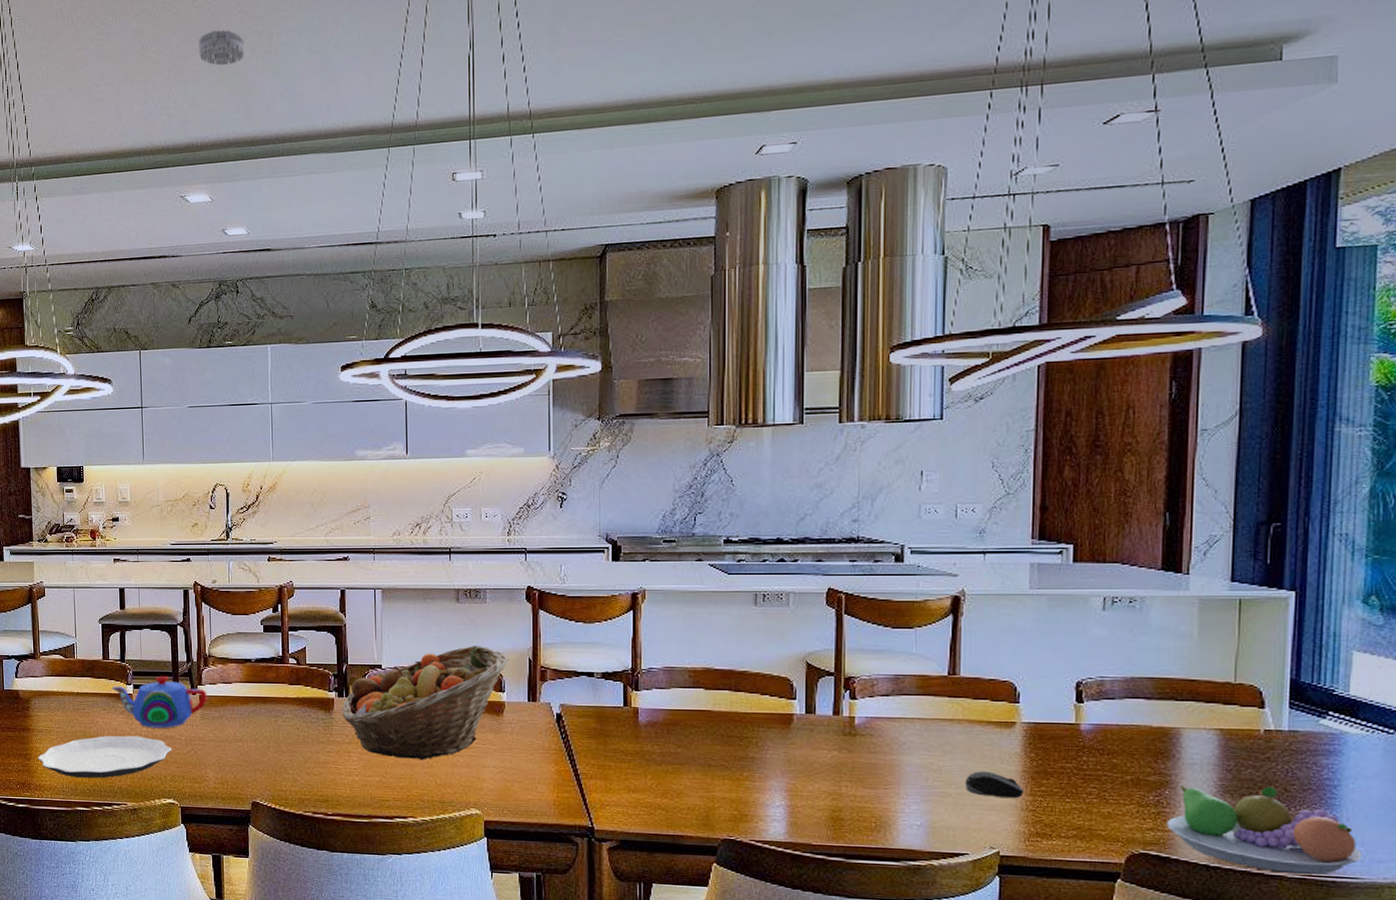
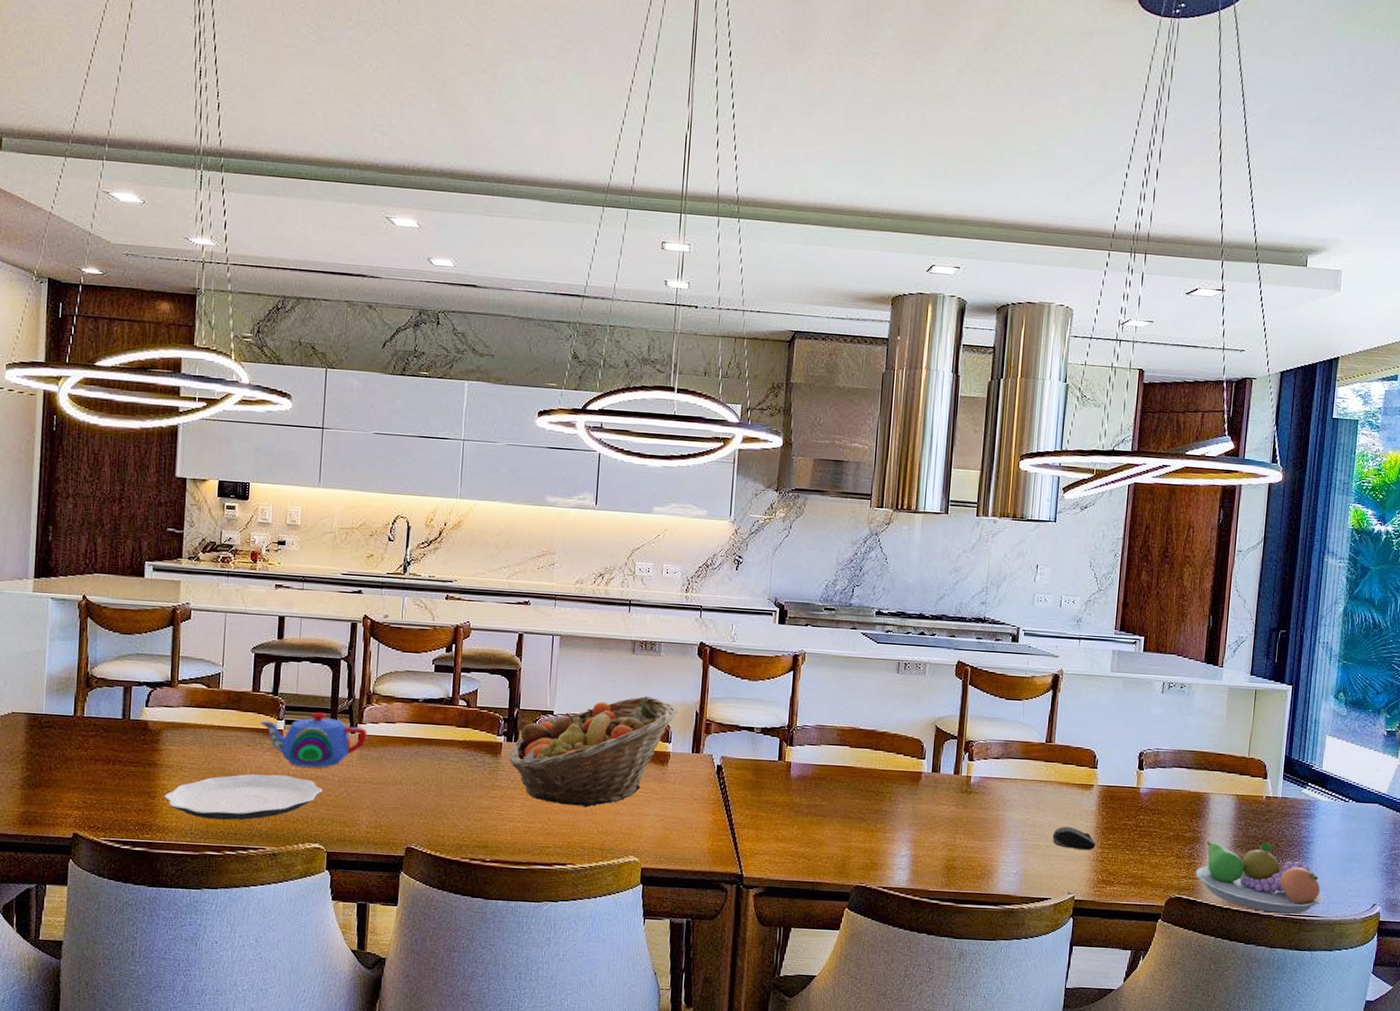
smoke detector: present [199,29,245,66] -> none [419,58,468,96]

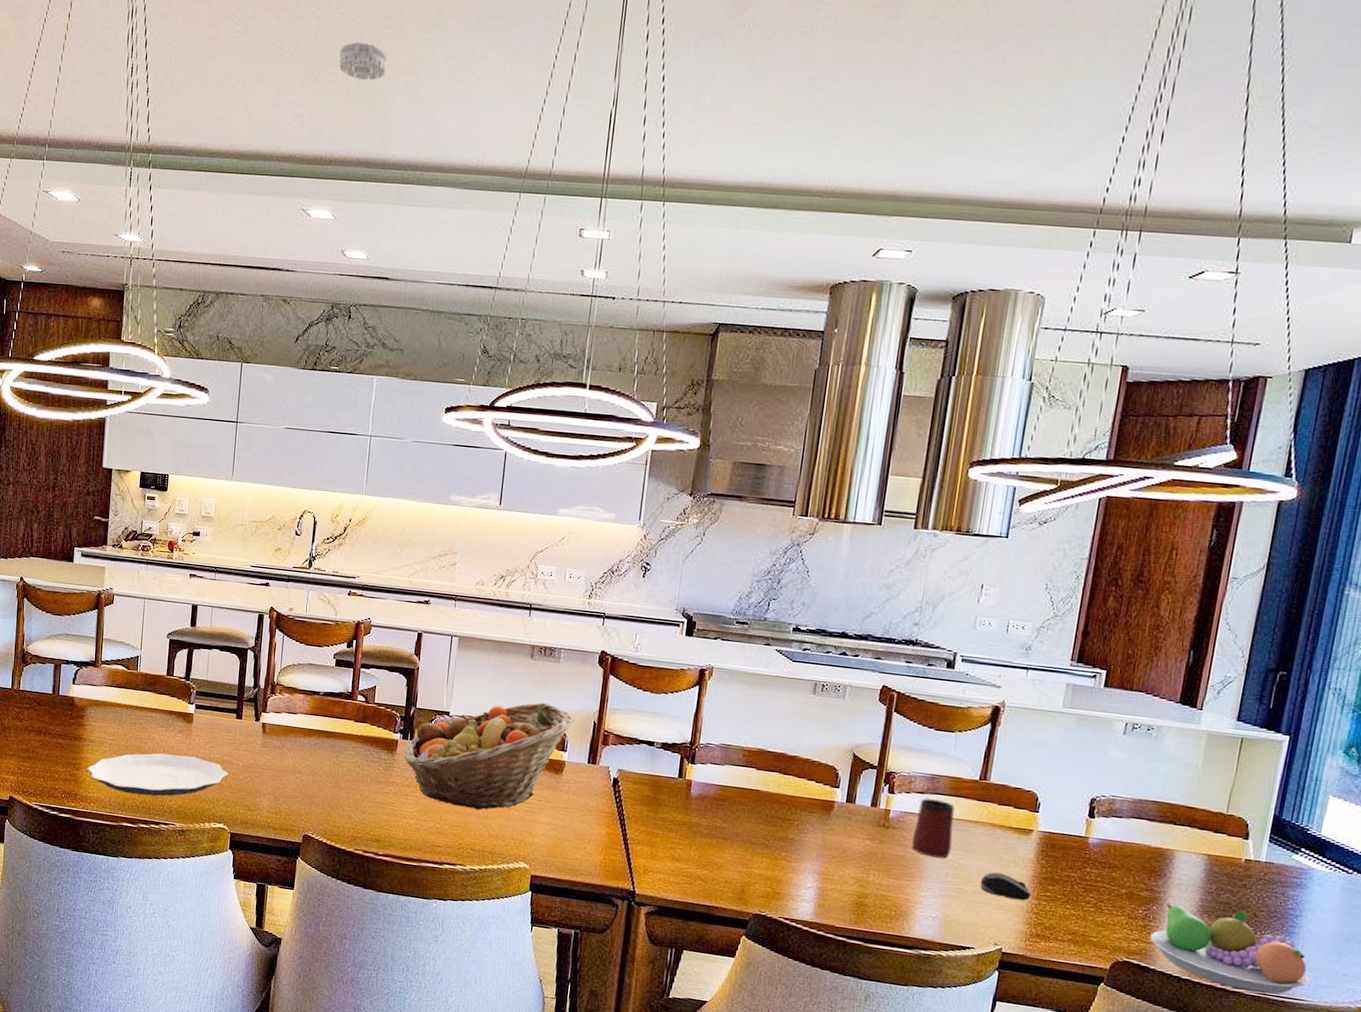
teapot: present [259,712,368,768] -> none [172,699,271,752]
smoke detector: none [419,58,468,96] -> present [339,42,387,81]
mug: none [991,763,1027,818] -> present [911,798,955,859]

